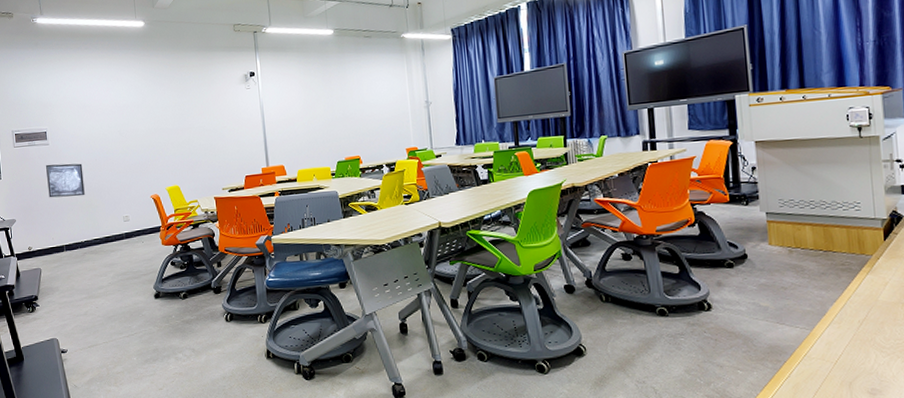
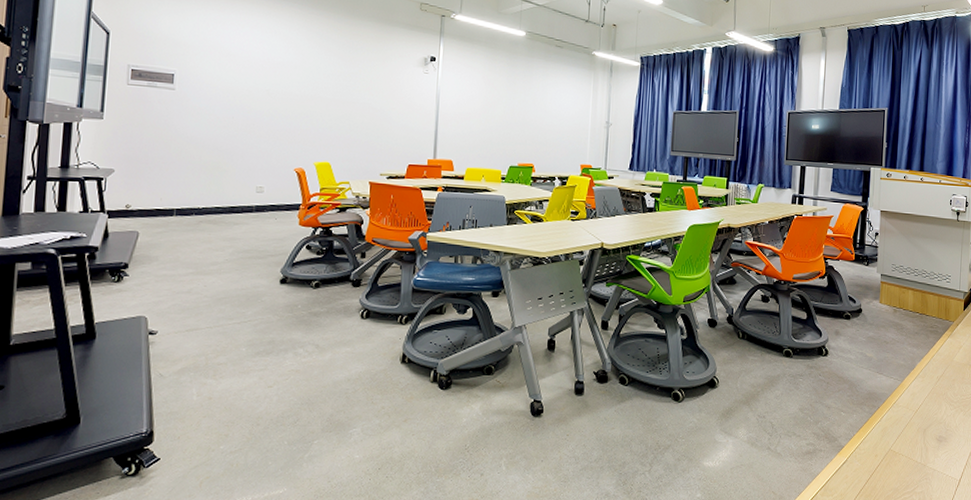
wall art: present [46,163,85,198] -> none [164,112,215,156]

